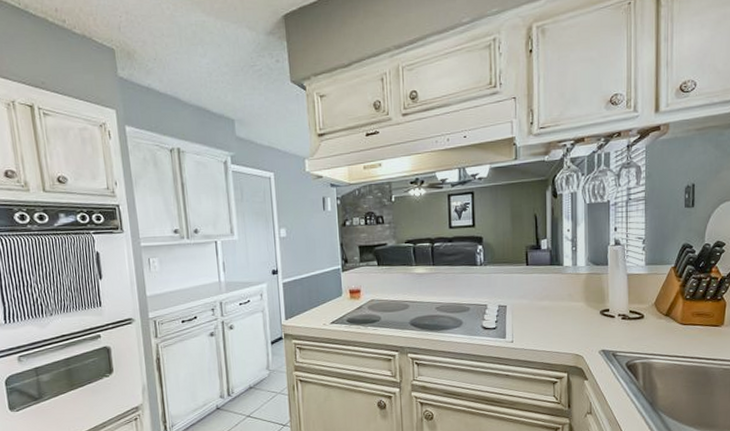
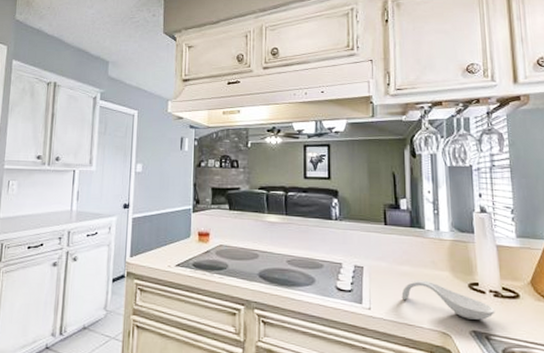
spoon rest: none [540,312,622,341] -> present [401,280,495,320]

